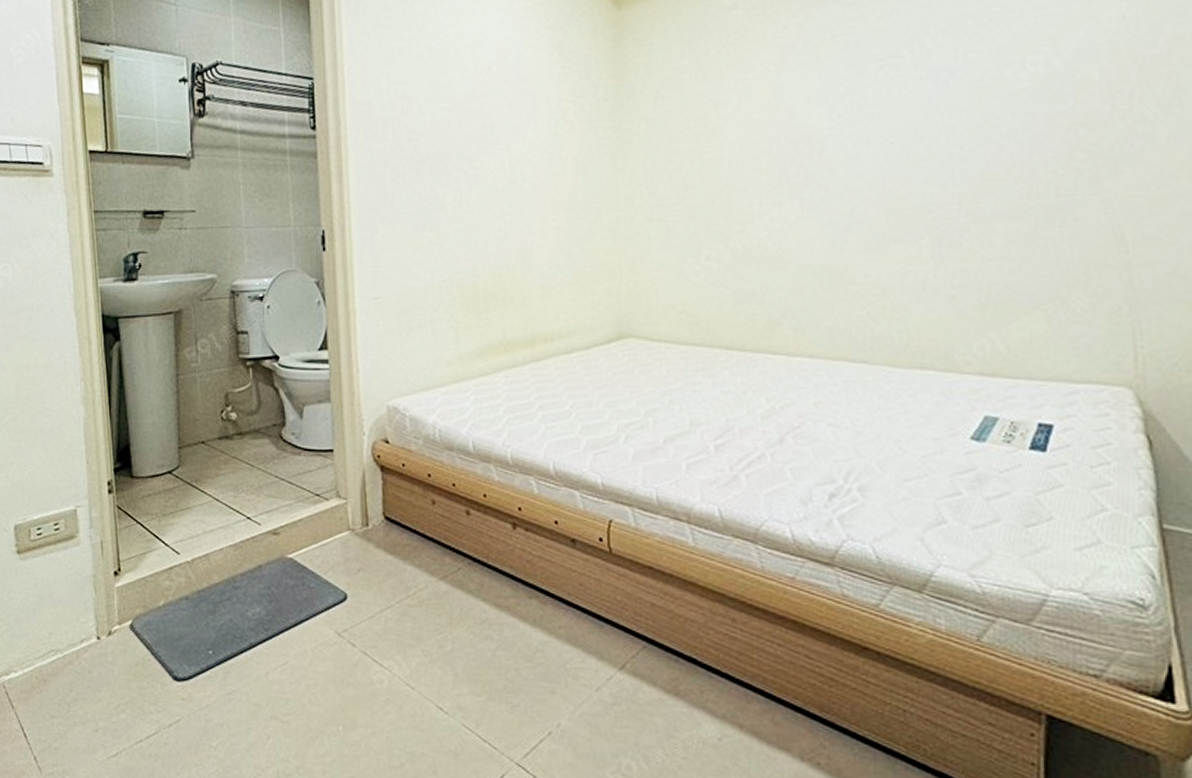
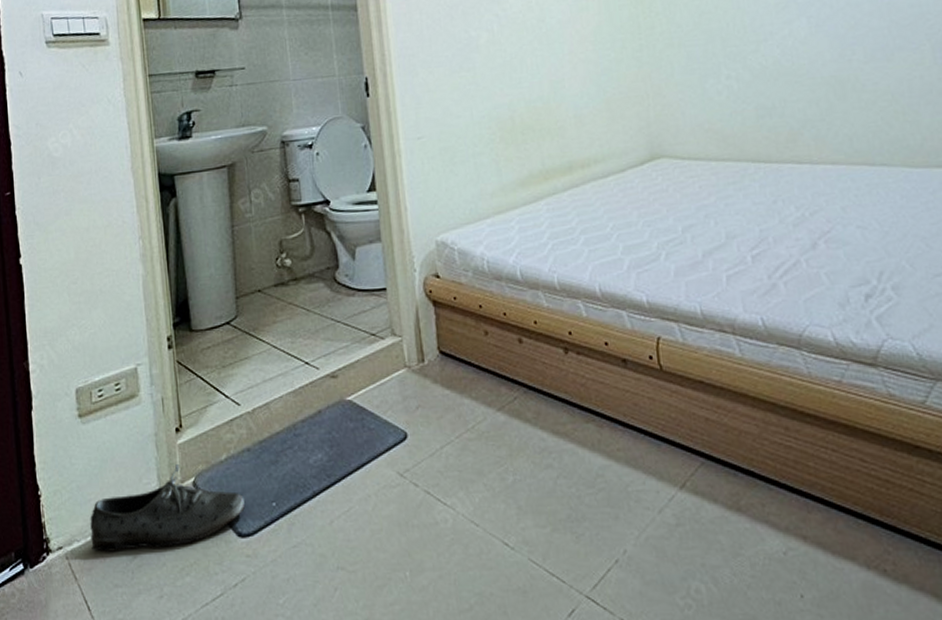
shoe: none [27,606,181,685] -> present [90,464,245,552]

